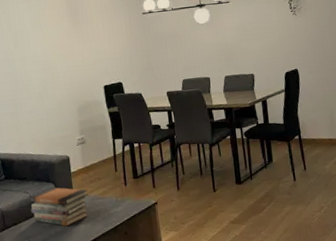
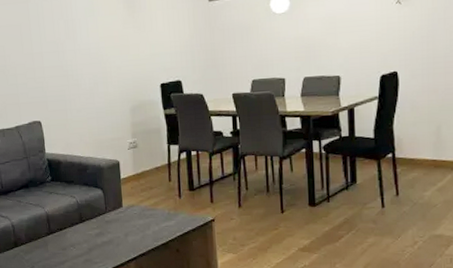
book stack: present [29,187,89,227] -> none [76,193,138,237]

